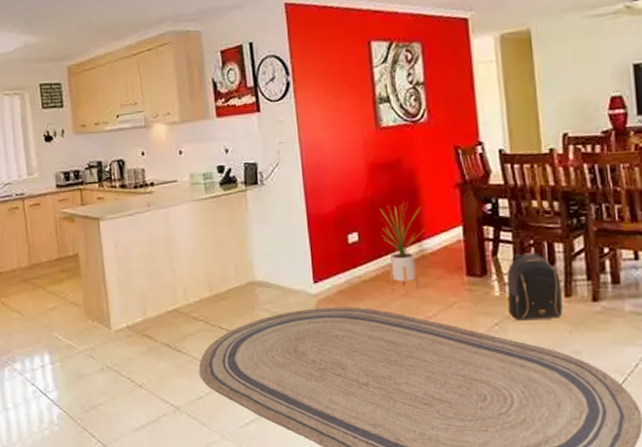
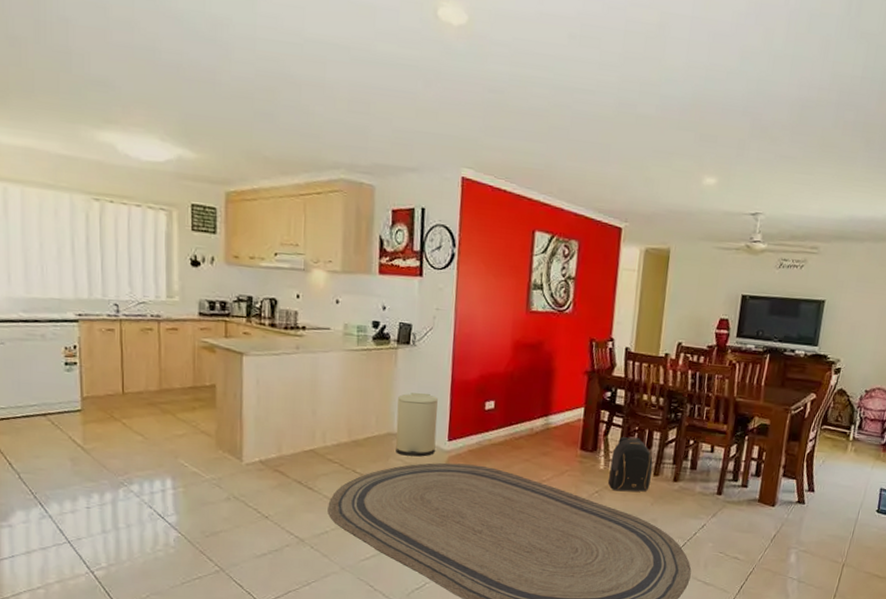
pedal bin: none [254,234,301,305] -> present [395,393,438,457]
house plant: present [380,201,426,294] -> none [515,380,554,459]

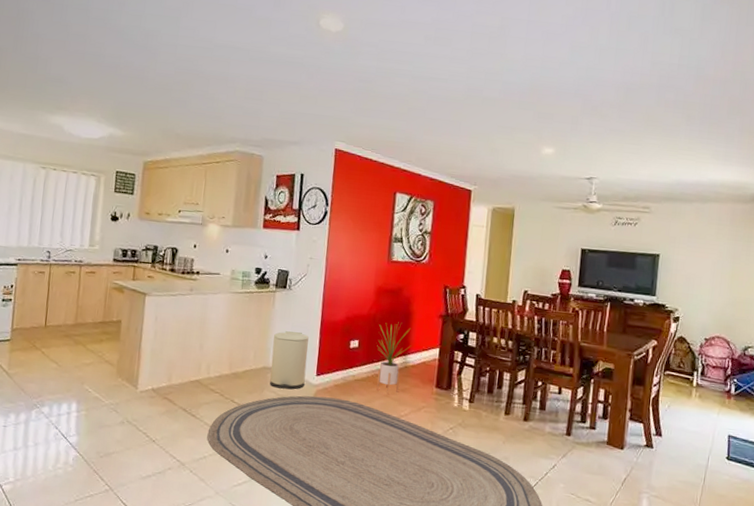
house plant: none [515,380,554,459] -> present [377,322,412,395]
backpack: present [607,437,653,492] -> none [461,376,504,430]

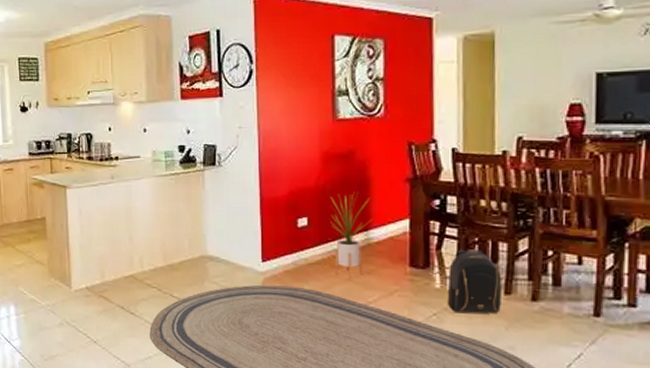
pedal bin: present [269,331,309,390] -> none [208,214,249,279]
backpack: none [461,376,504,430] -> present [447,250,502,314]

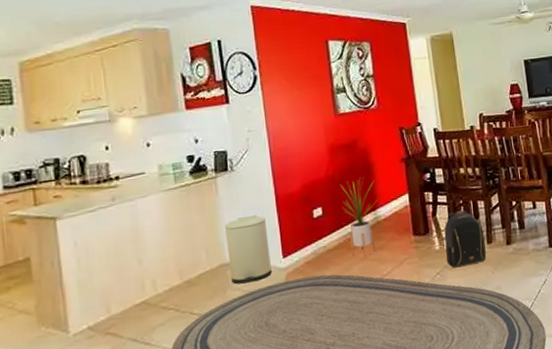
pedal bin: none [208,214,249,279] -> present [225,215,272,285]

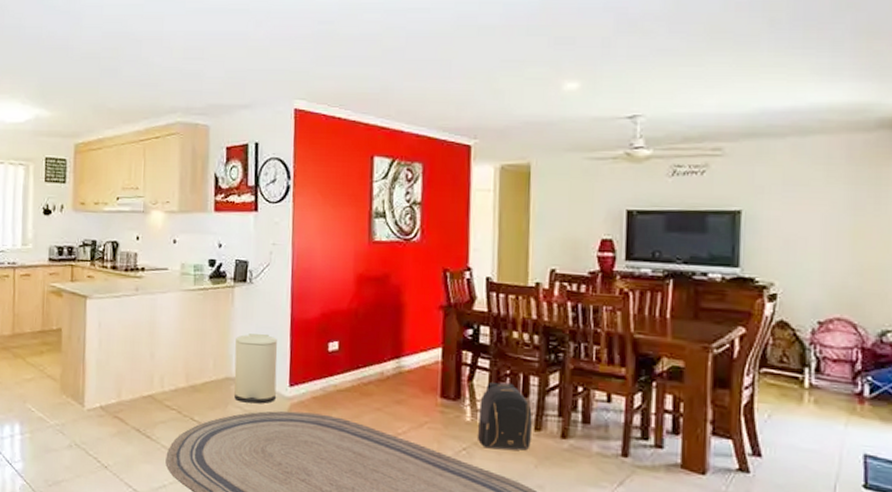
house plant: present [340,177,379,257] -> none [362,317,406,408]

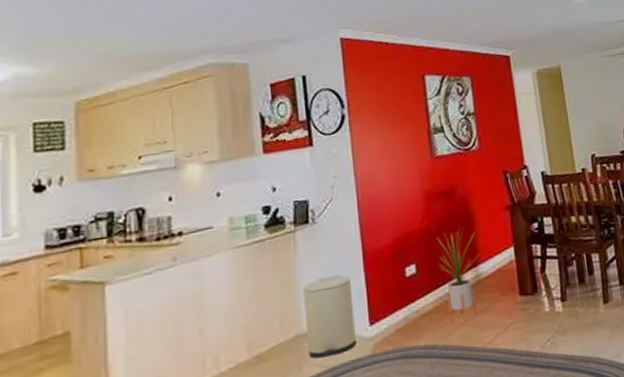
house plant: none [362,317,406,408] -> present [437,228,481,322]
backpack: present [477,382,532,451] -> none [554,265,603,334]

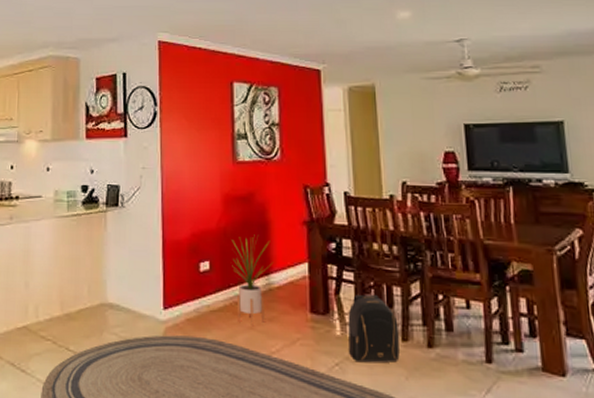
pedal bin: present [303,275,356,359] -> none [108,257,151,329]
backpack: none [554,265,603,334] -> present [348,294,400,363]

